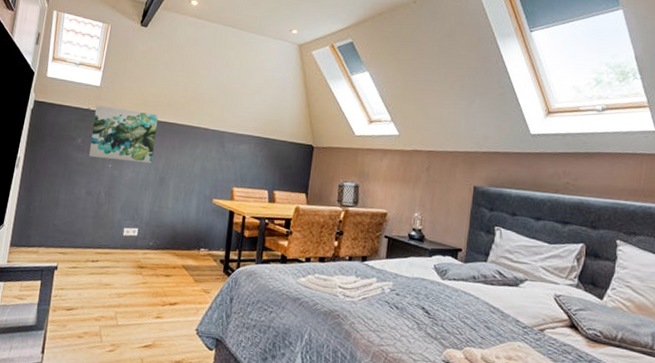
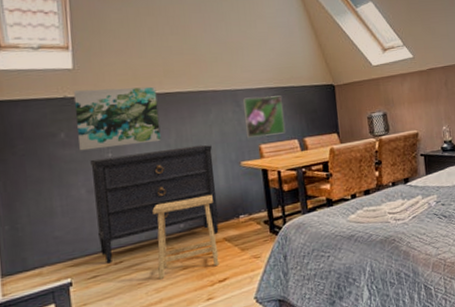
dresser: none [84,166,192,260] -> present [90,145,219,264]
stool: none [122,218,182,289] -> present [152,194,220,279]
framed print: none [223,140,262,182] -> present [242,95,285,138]

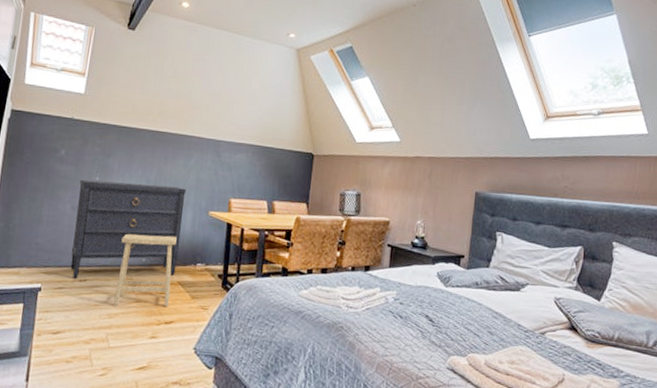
wall art: present [73,86,161,151] -> none [74,114,149,176]
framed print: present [242,95,285,138] -> none [219,150,260,193]

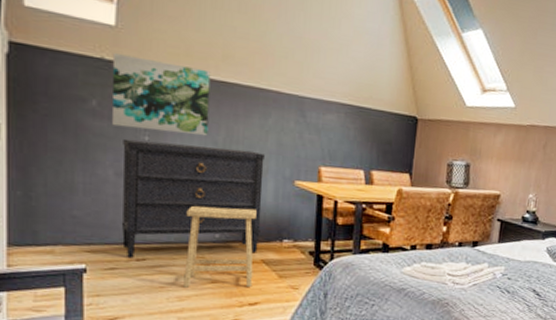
wall art: none [74,114,149,176] -> present [111,53,211,137]

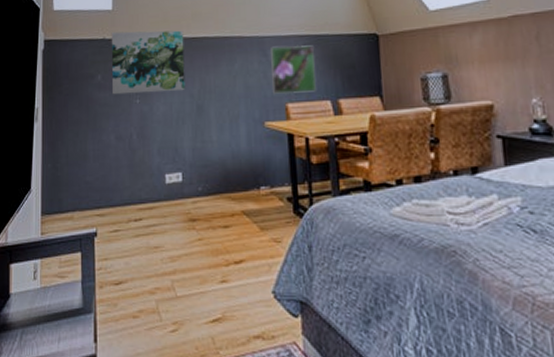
dresser: present [121,138,265,258] -> none [121,98,238,219]
stool: present [183,205,257,288] -> none [172,156,236,247]
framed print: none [306,108,354,160] -> present [269,45,316,95]

